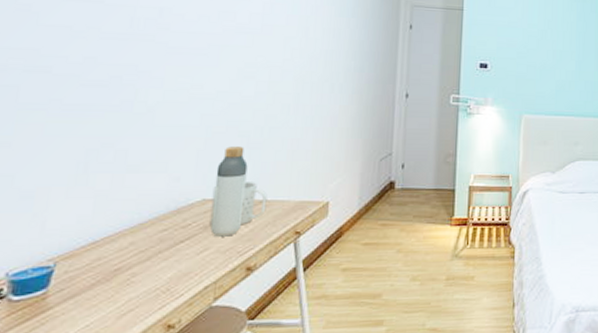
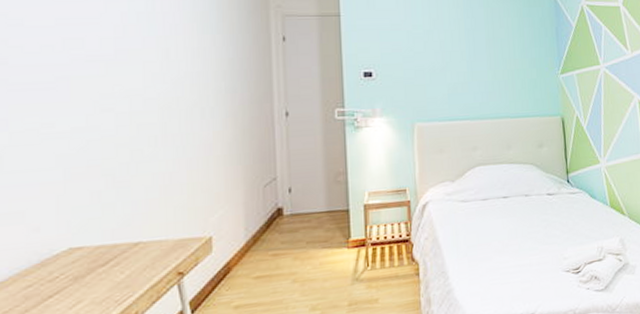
mug: present [209,182,268,226] -> none [79,223,142,275]
bottle: present [210,146,248,237] -> none [81,186,117,287]

